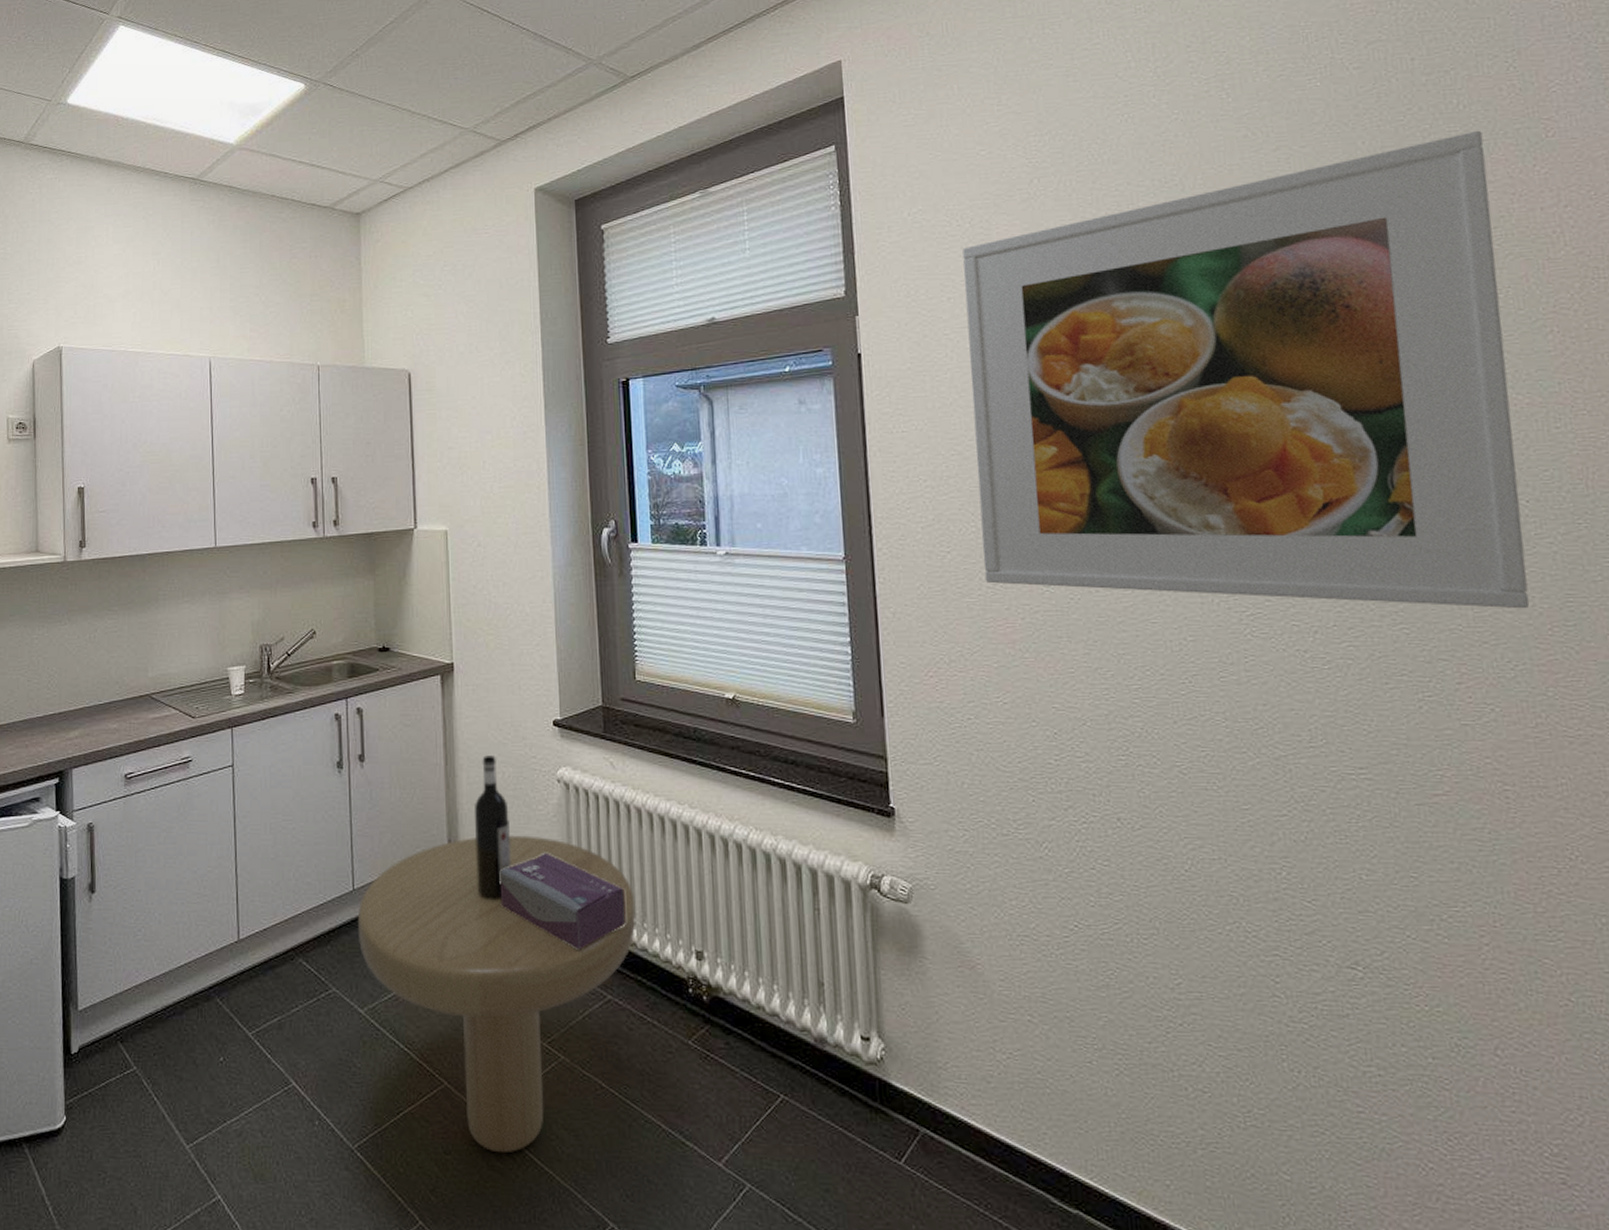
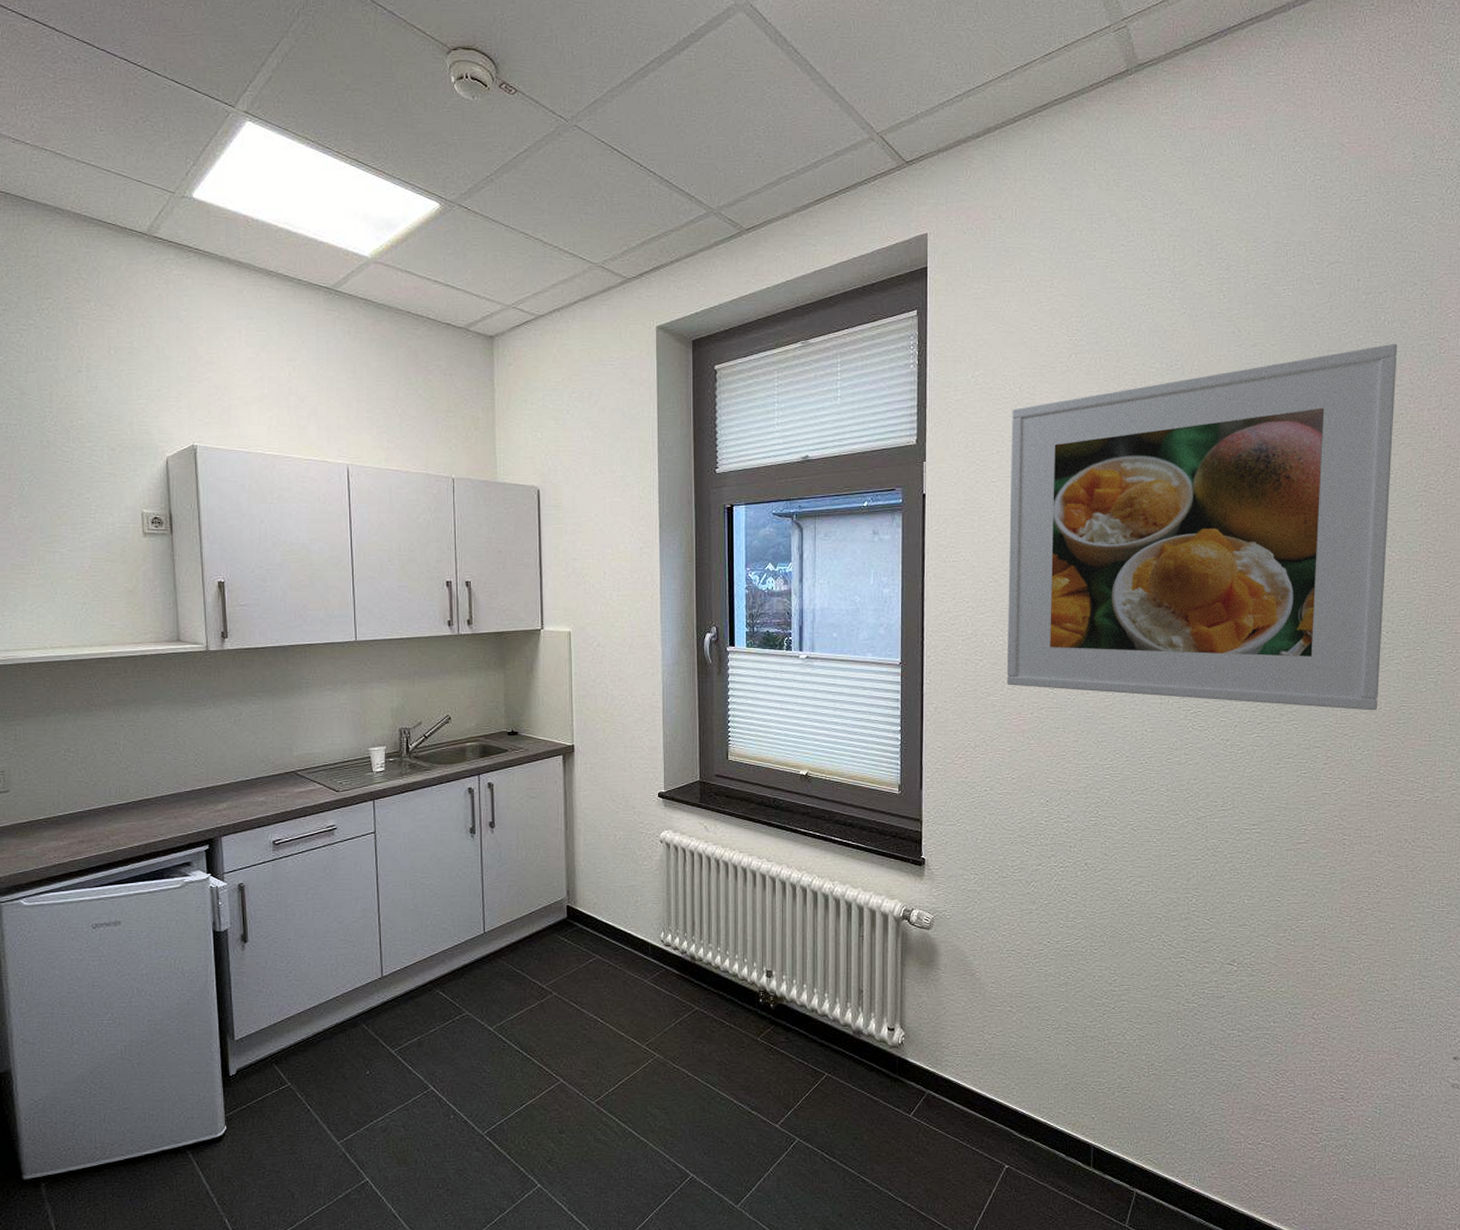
dining table: present [357,755,636,1154] -> none [488,822,720,1130]
tissue box: present [499,852,626,950] -> none [610,898,712,973]

